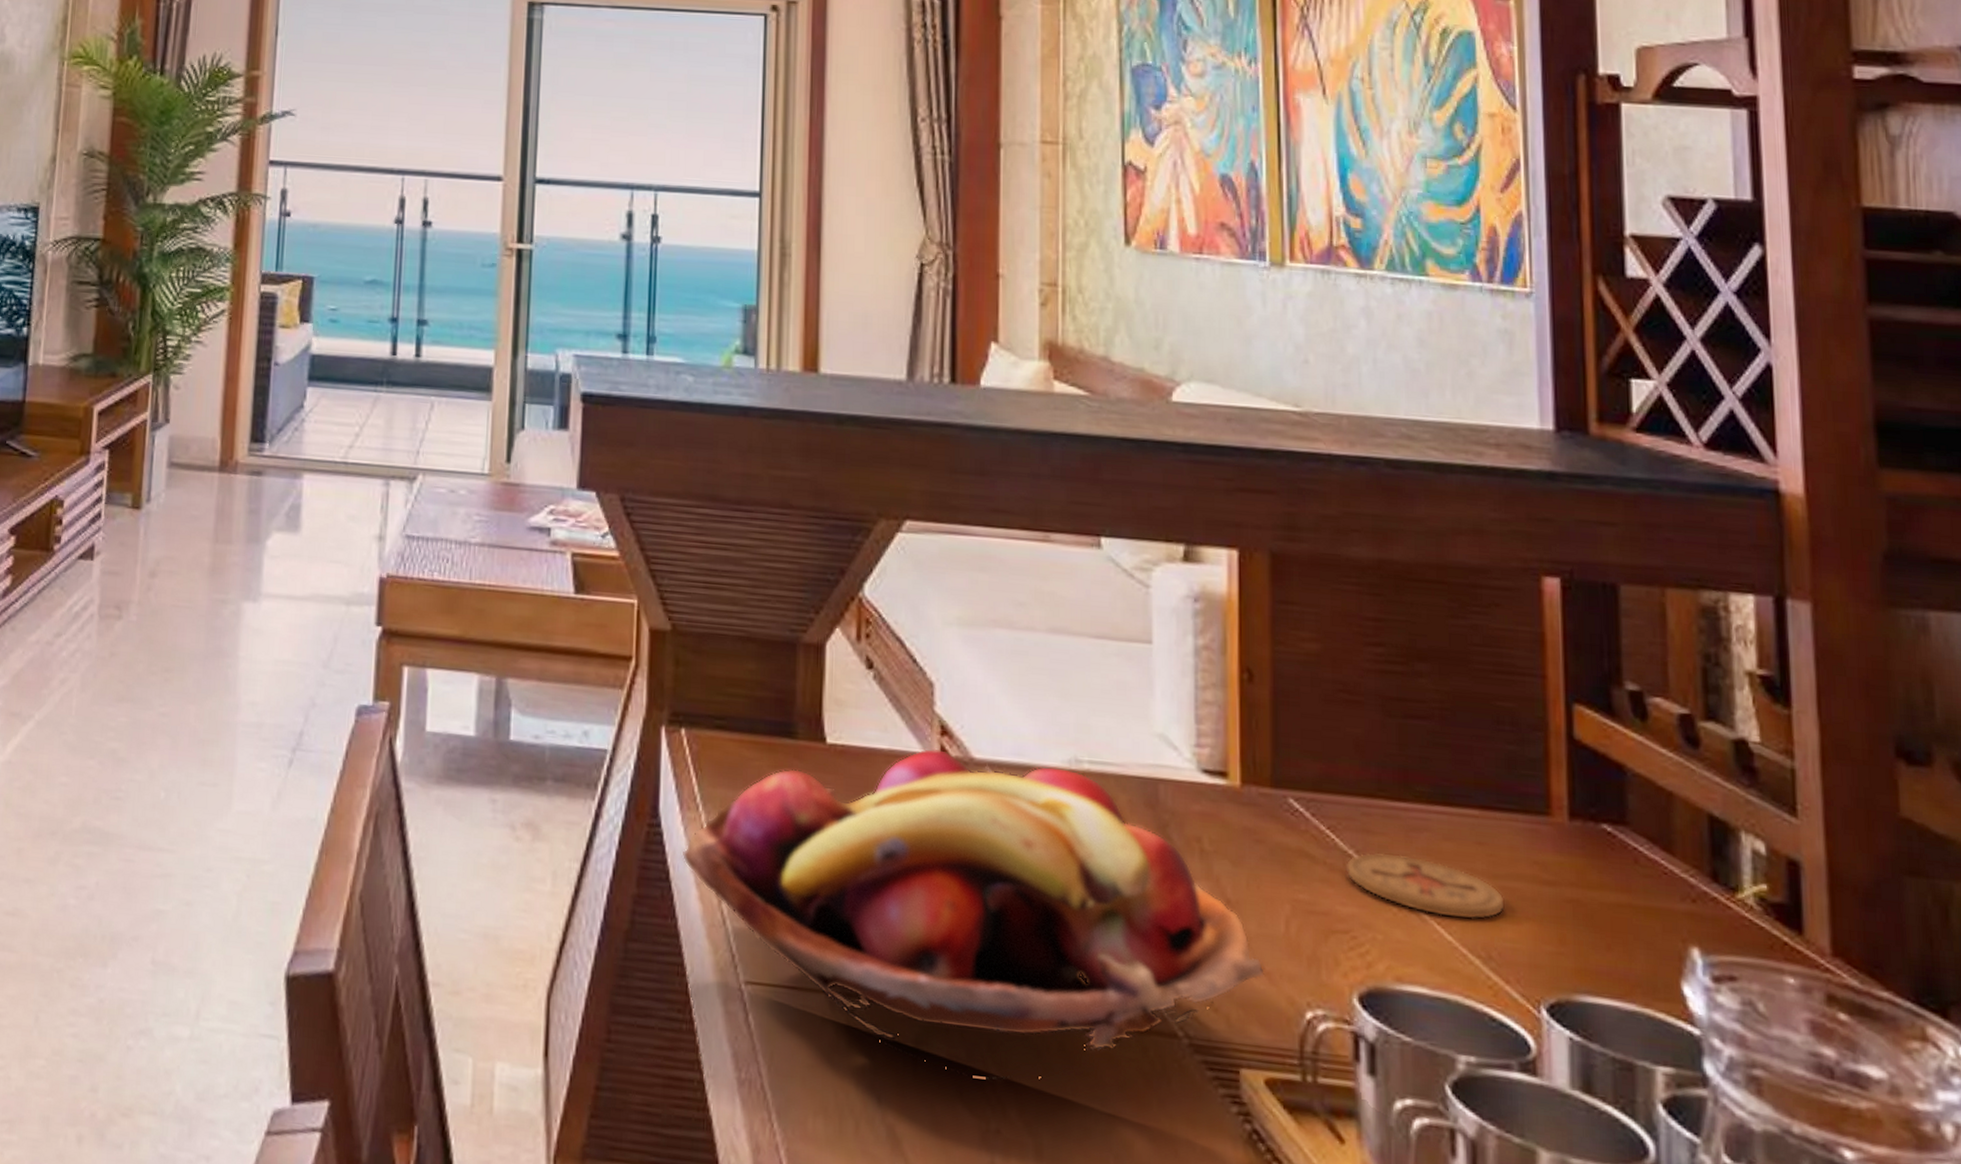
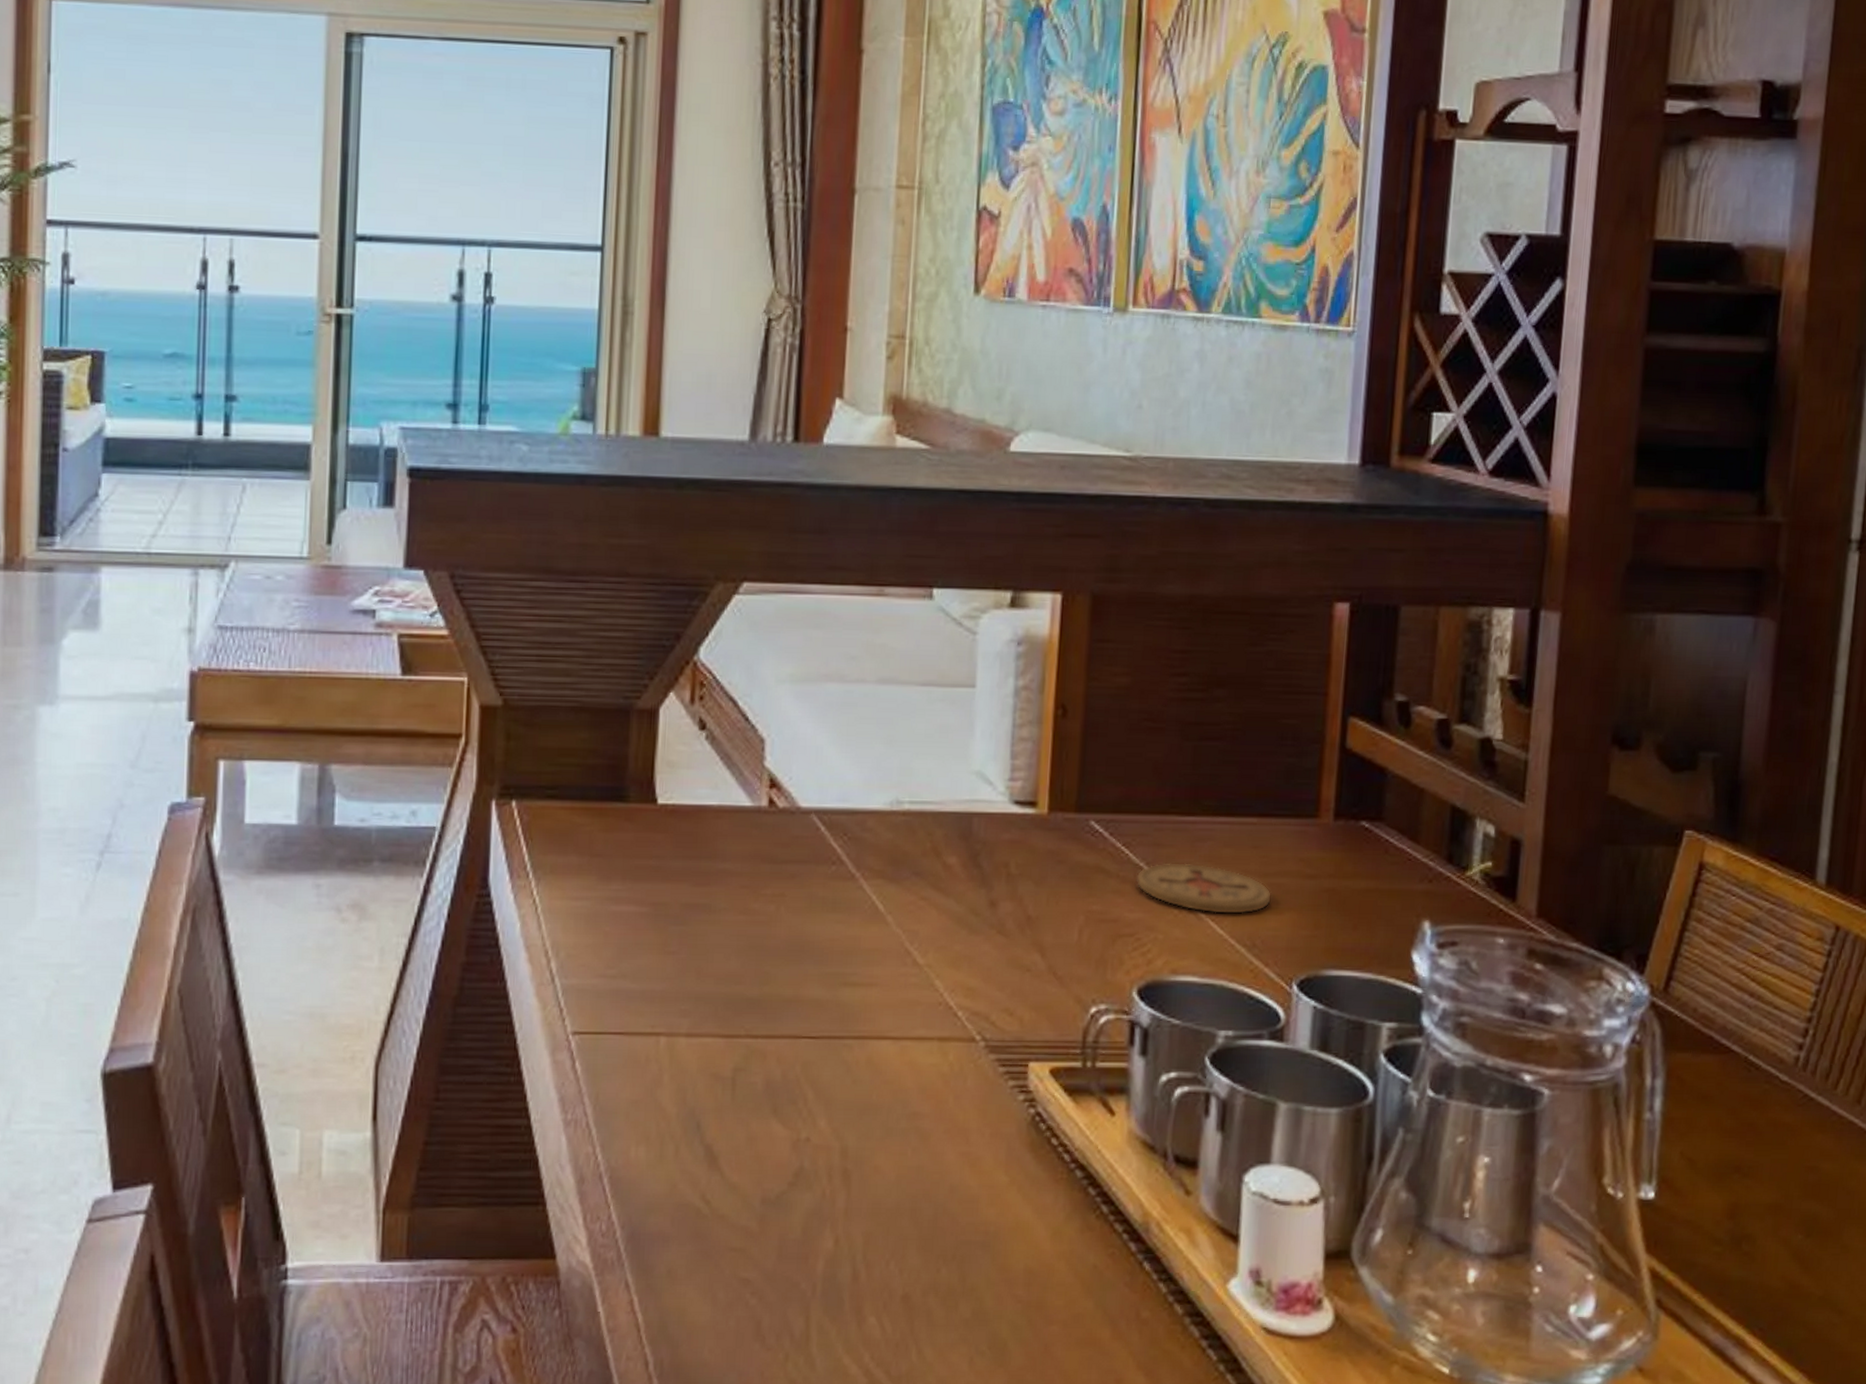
fruit basket: present [681,748,1264,1080] -> none [511,801,1057,1096]

